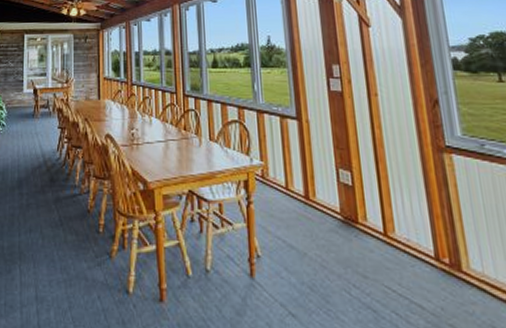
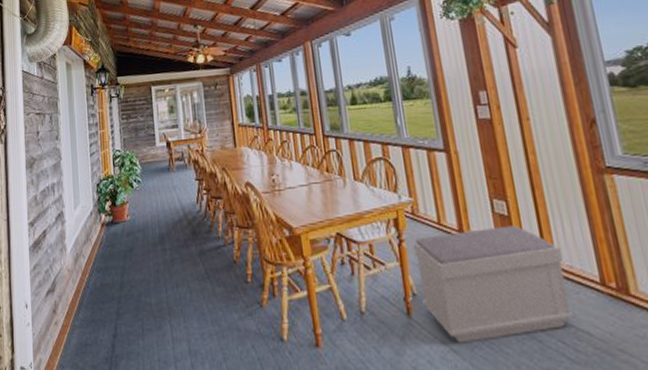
bench: none [260,195,409,308] -> present [412,225,575,343]

